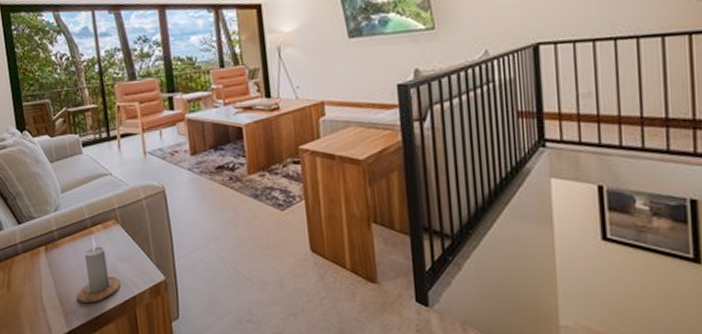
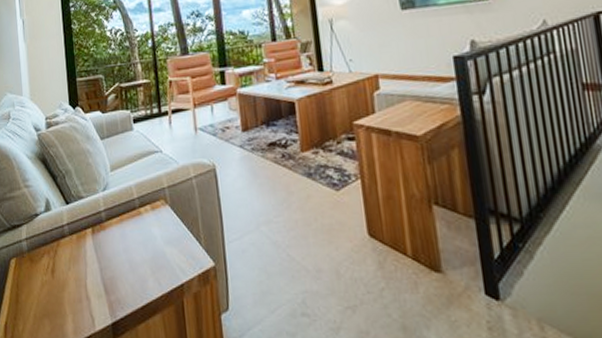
candle: present [77,235,121,304] -> none [122,216,169,292]

